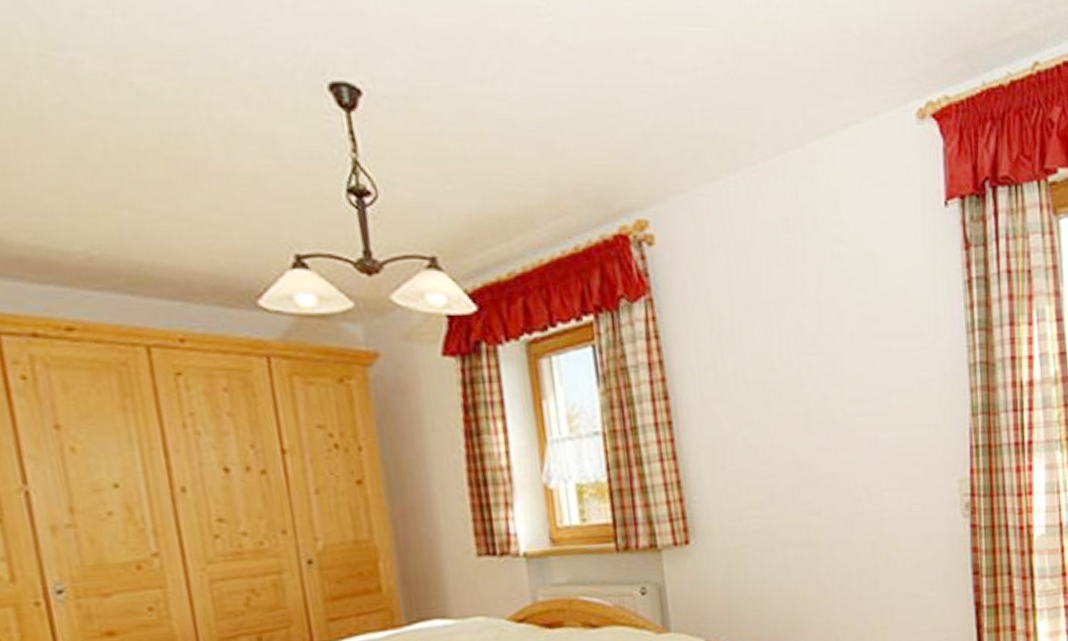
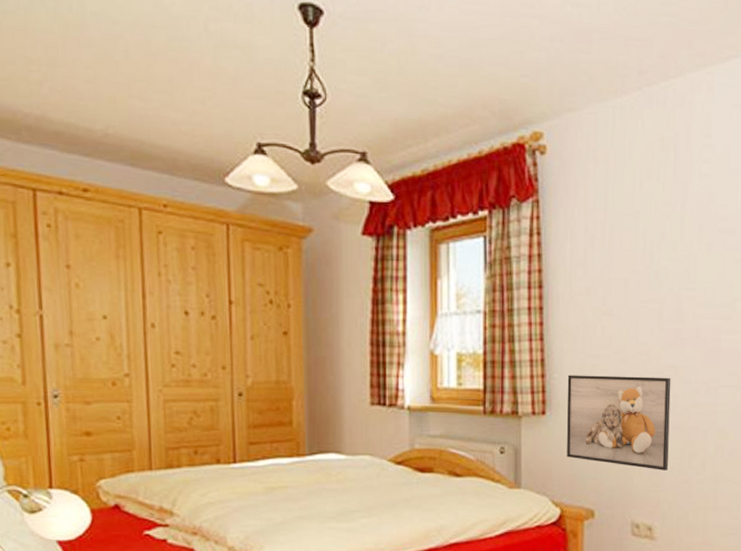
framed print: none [709,486,837,592] -> present [567,375,671,470]

